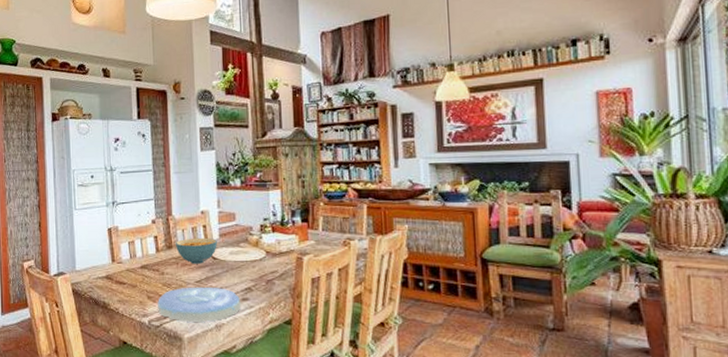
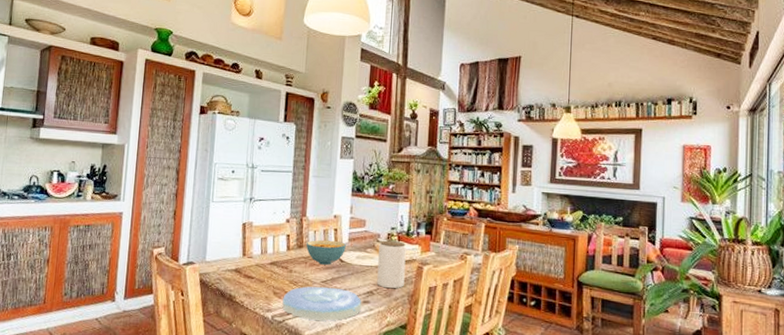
jar: none [252,232,284,282] -> present [377,240,406,288]

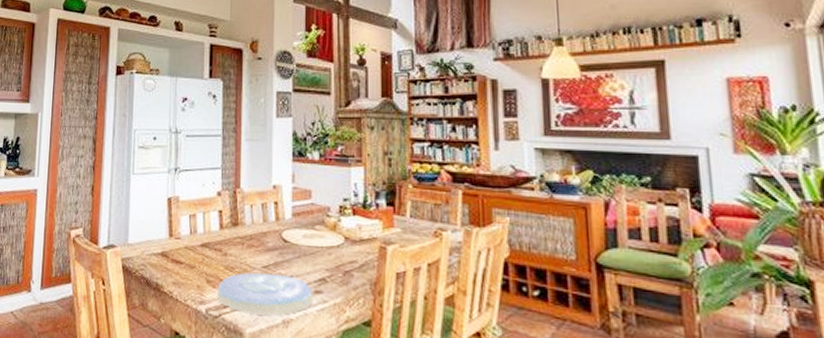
cereal bowl: present [306,239,346,265] -> none [241,215,289,246]
jar: present [377,240,406,288] -> none [330,214,364,274]

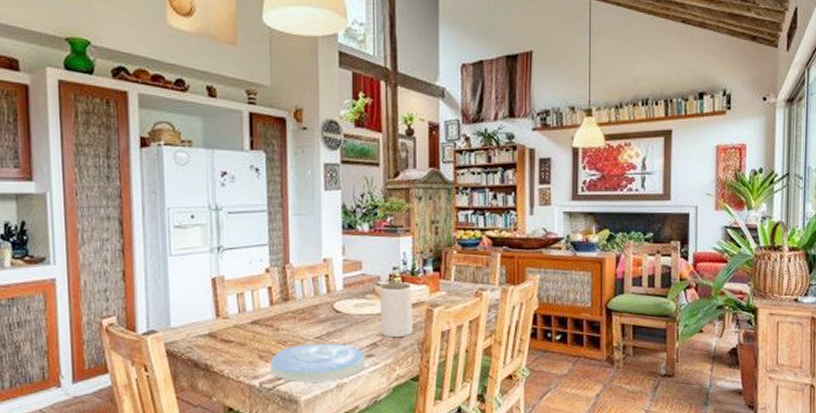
jar: none [330,214,364,274] -> present [380,282,413,337]

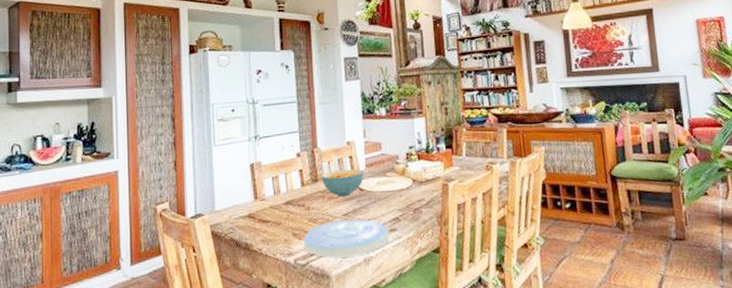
cereal bowl: none [292,288,341,318] -> present [320,169,364,197]
jar: present [380,282,413,337] -> none [399,160,431,211]

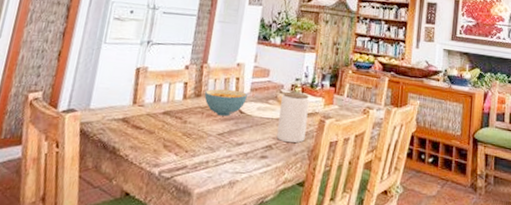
plate: present [303,219,389,258] -> none [172,139,259,177]
jar: none [399,160,431,211] -> present [276,91,310,143]

